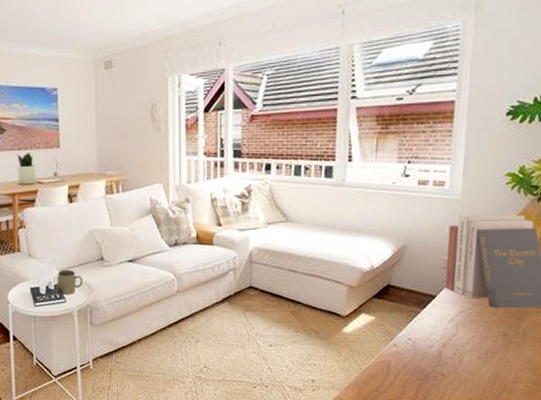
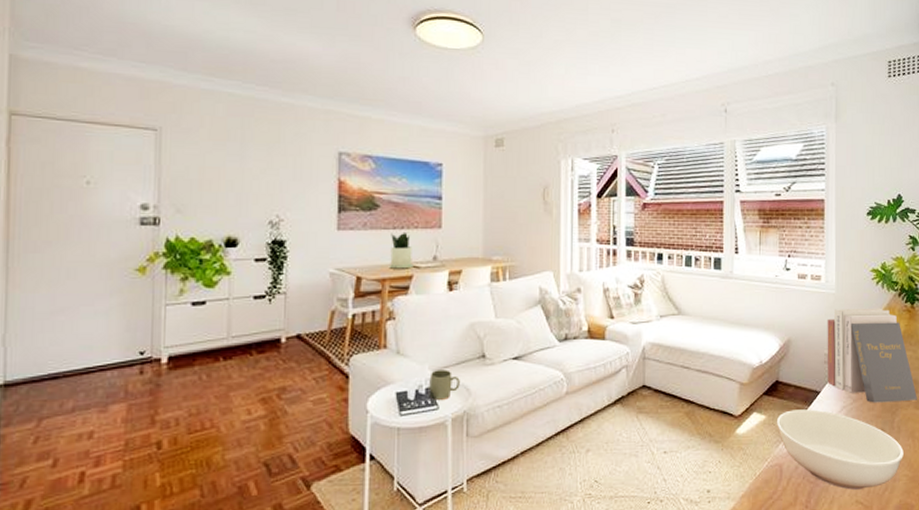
bowl: none [385,312,528,388] -> present [776,409,904,490]

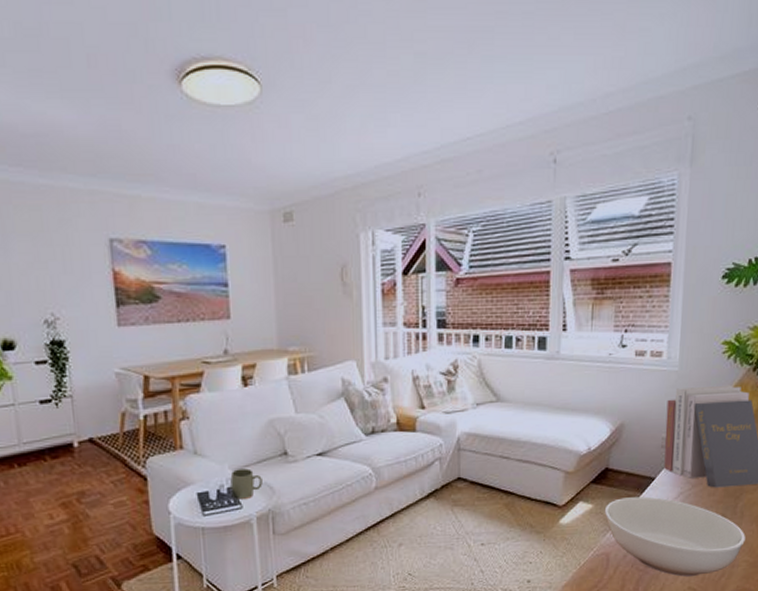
planter: present [389,231,414,269] -> none [176,324,203,366]

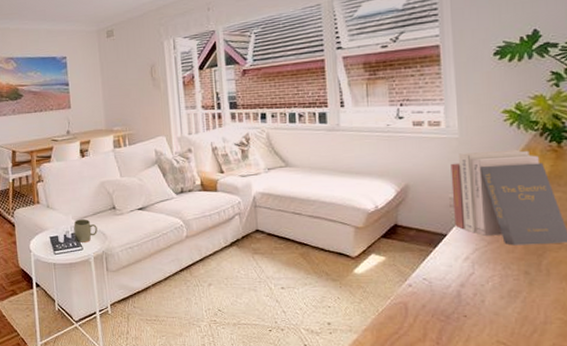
bowl: present [604,496,746,577] -> none [397,251,556,330]

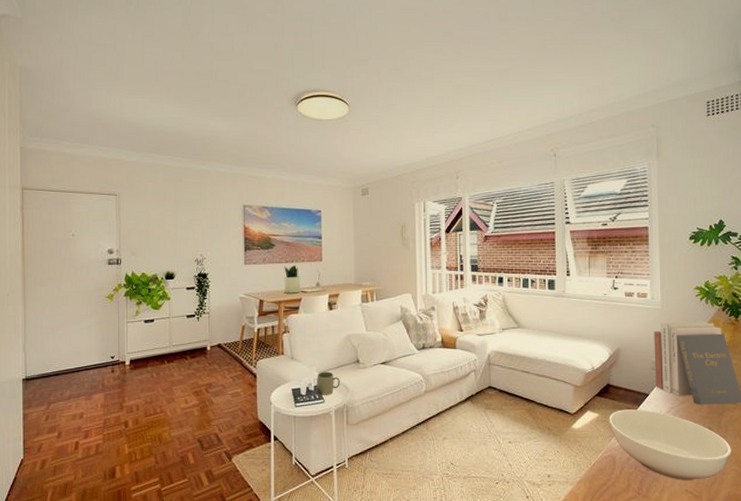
planter: none [33,113,53,143] -> present [283,264,302,294]
bowl: none [397,251,556,330] -> present [608,409,731,480]

